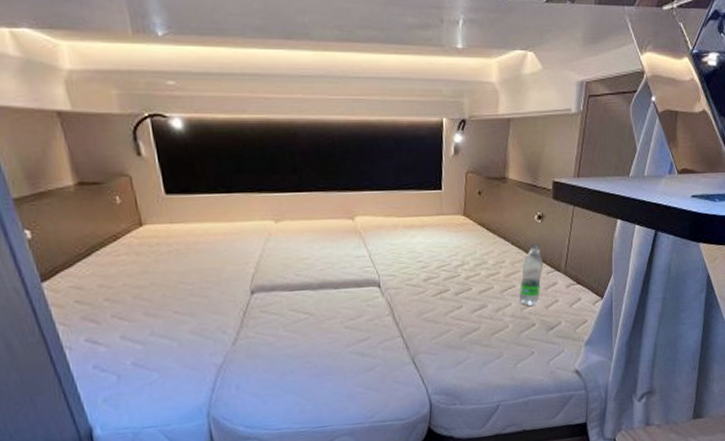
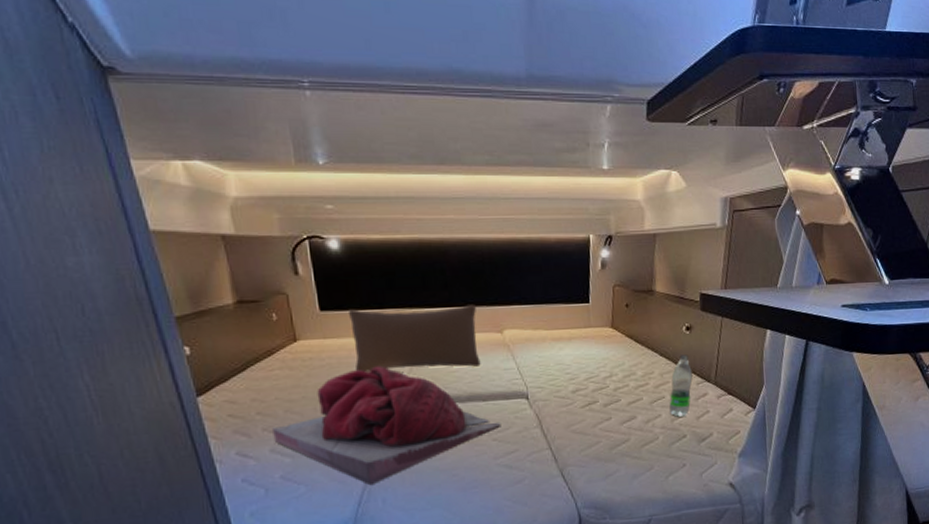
towel: none [121,252,353,372] -> present [272,365,501,486]
pillow: none [195,190,332,259] -> present [349,305,481,373]

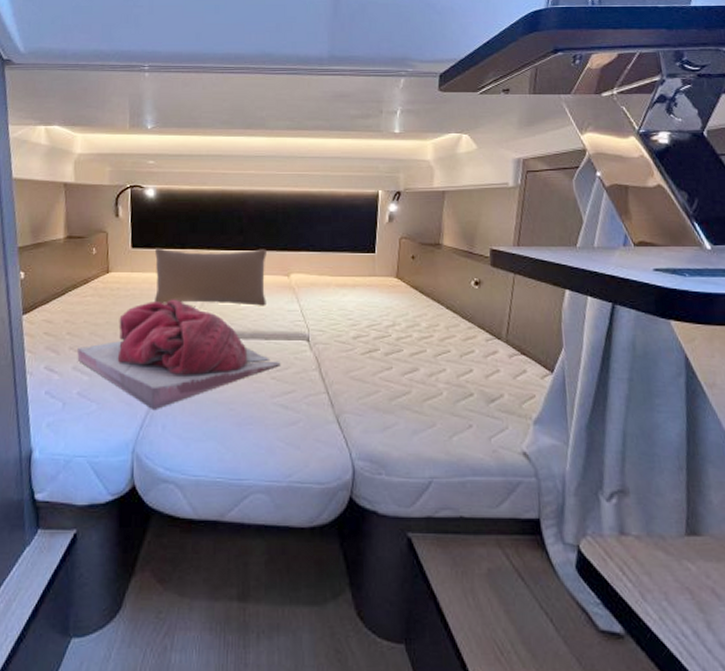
bottle: present [669,355,693,417] -> none [455,309,481,373]

